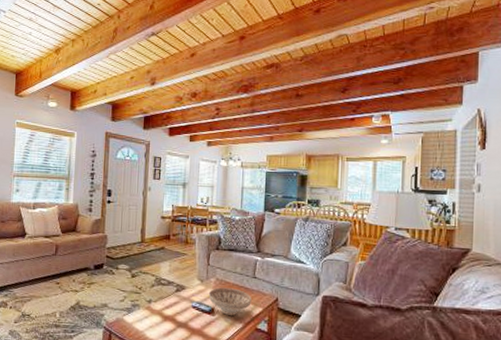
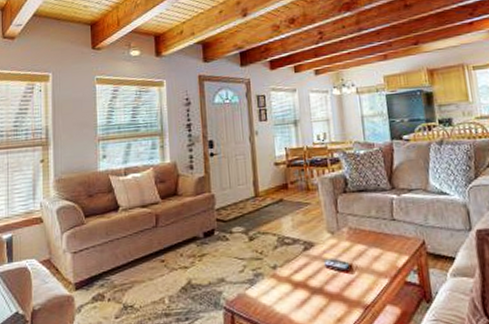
decorative bowl: present [208,287,252,316] -> none [342,236,395,270]

